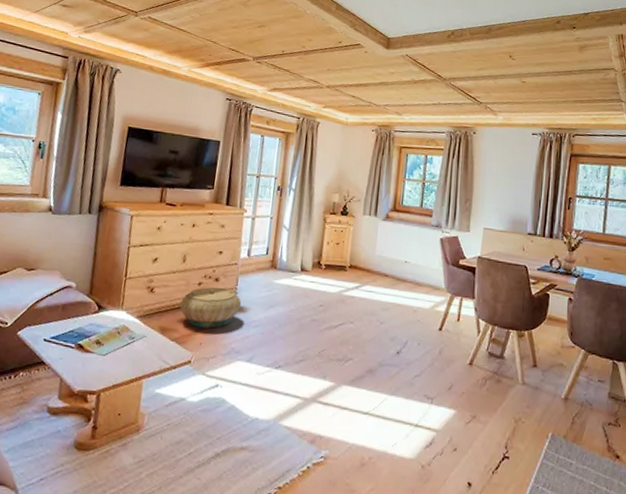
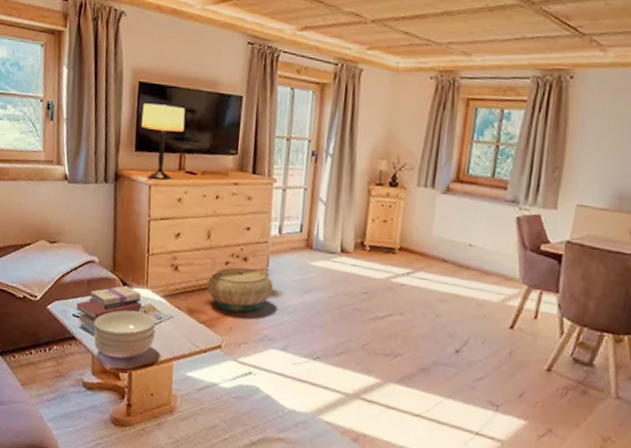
books: none [47,308,116,354] -> present [76,285,143,330]
bowl: none [63,332,129,380] -> present [93,310,156,359]
table lamp: none [127,145,169,212] -> present [141,103,185,181]

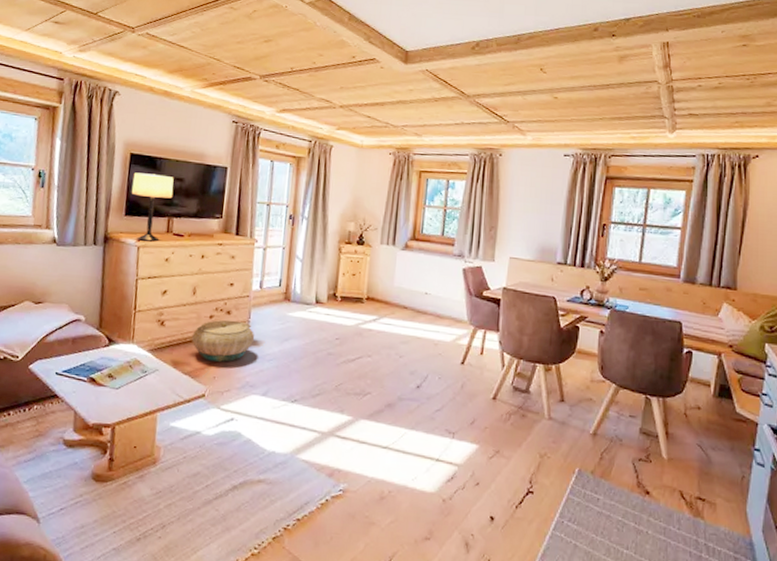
books: present [76,285,143,330] -> none [59,342,128,387]
bowl: present [93,310,156,359] -> none [76,365,141,414]

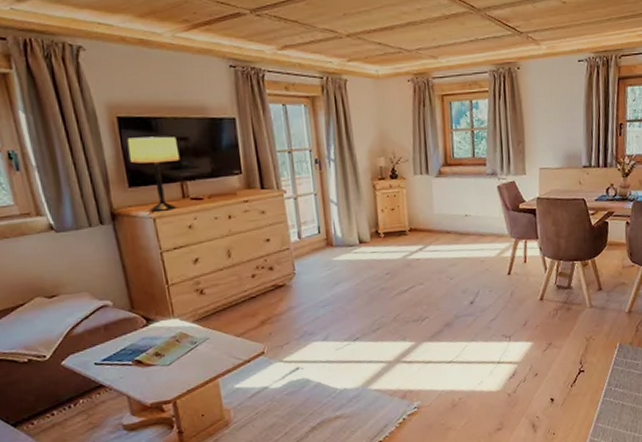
basket: present [192,320,255,362] -> none [237,275,304,319]

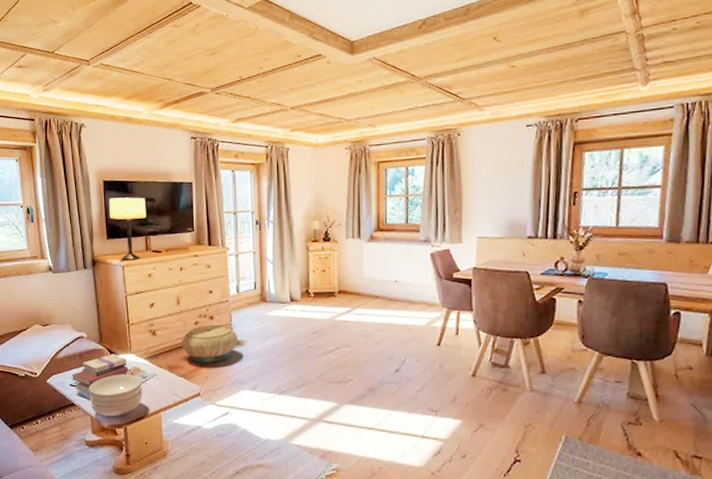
books: none [96,320,174,372] -> present [72,353,129,395]
bowl: none [121,341,194,394] -> present [89,374,143,416]
basket: none [237,275,304,319] -> present [182,324,238,363]

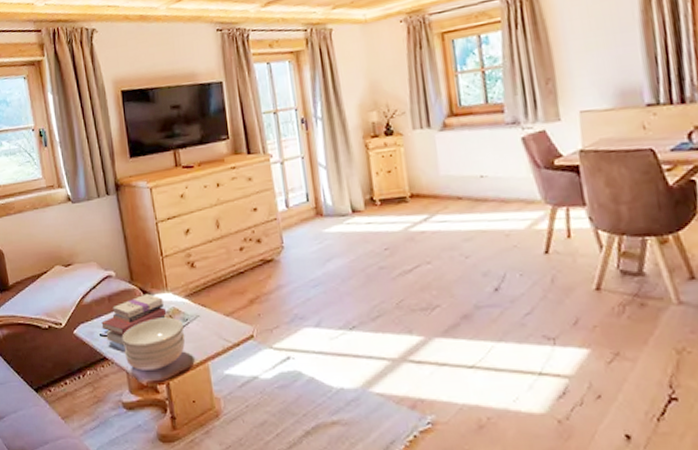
table lamp: present [109,197,147,261] -> none [129,105,173,182]
basket: present [182,324,238,363] -> none [226,248,294,298]

